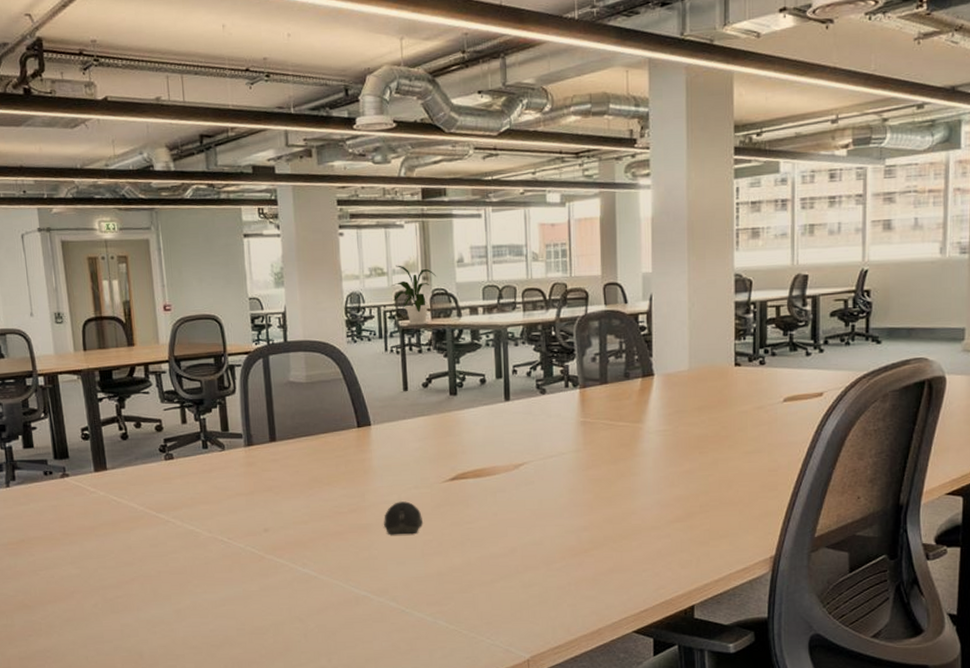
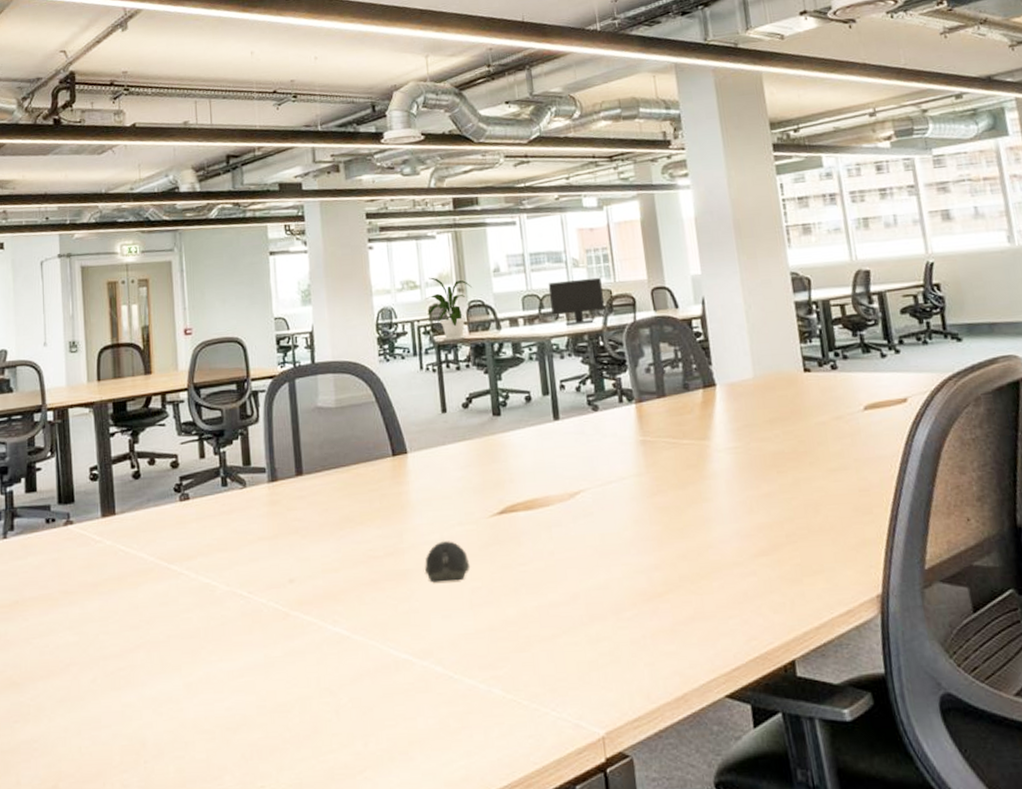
computer monitor: none [508,271,560,316] -> present [548,277,606,326]

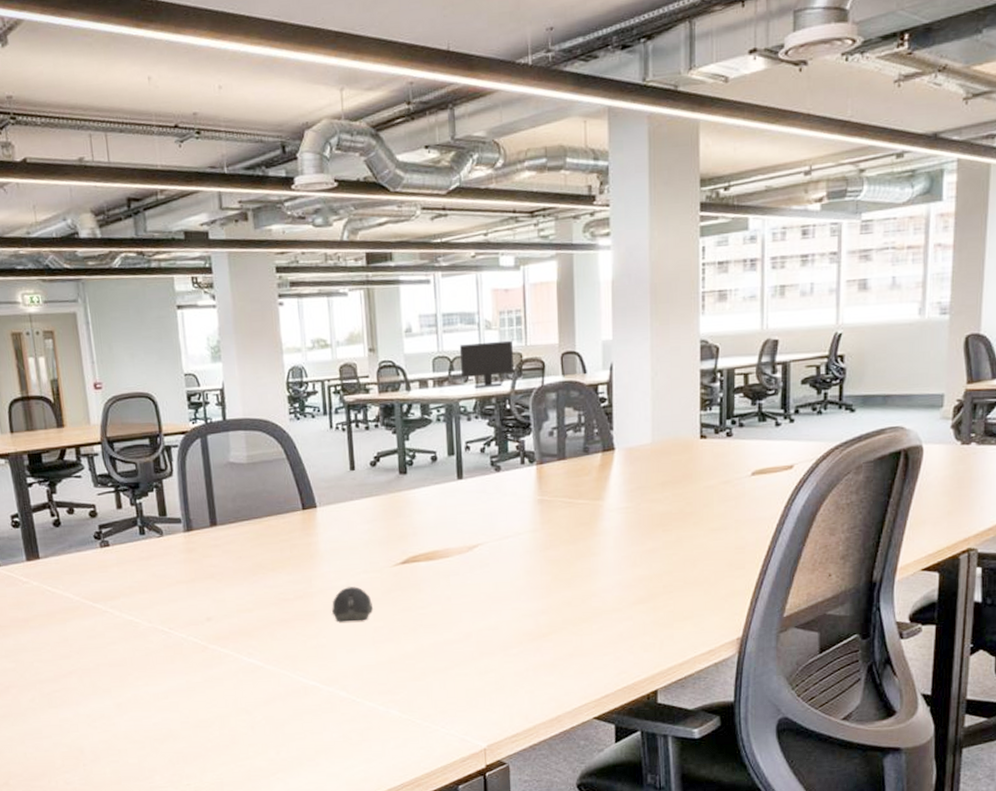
house plant: present [425,277,472,343] -> none [336,336,383,403]

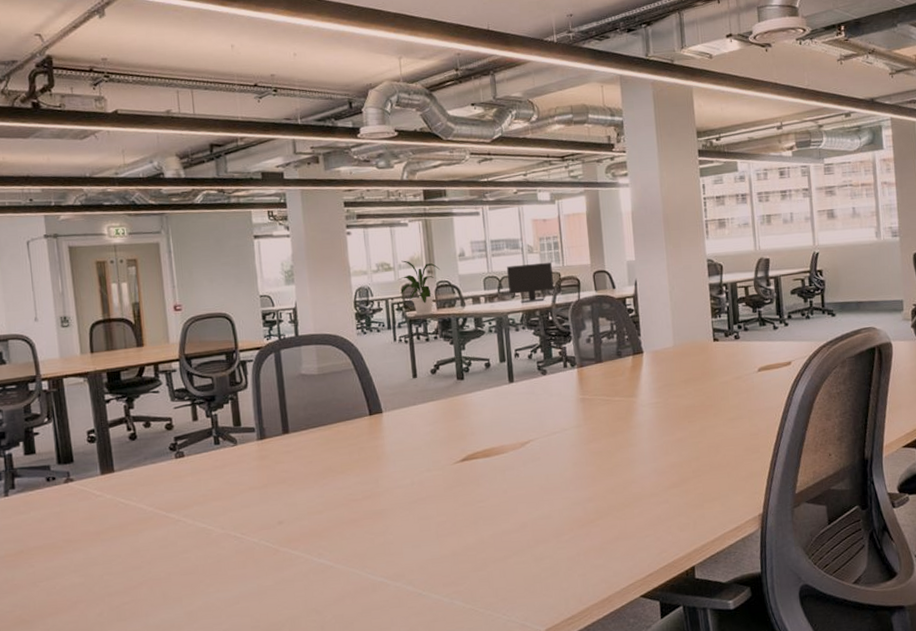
computer mouse: present [332,587,373,621] -> none [398,484,436,518]
house plant: none [336,336,383,403] -> present [398,260,440,318]

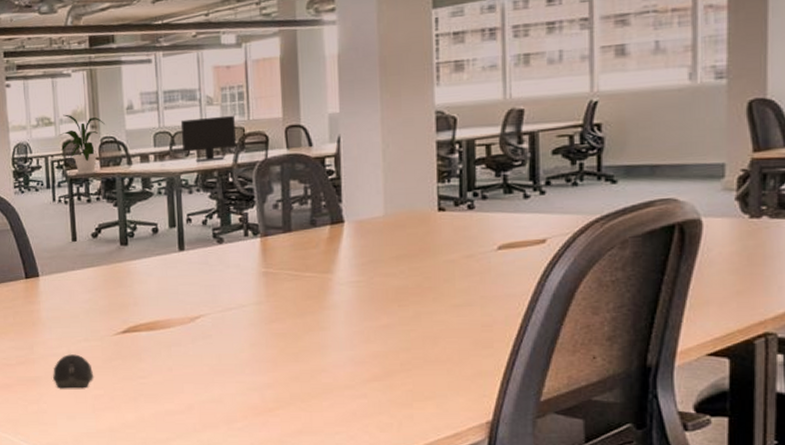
computer mouse: none [398,484,436,518] -> present [53,354,93,389]

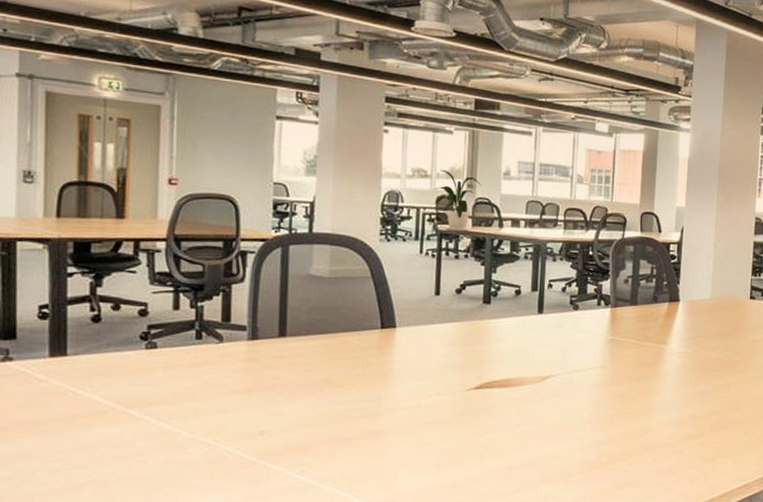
computer mouse: present [53,354,93,389] -> none [399,408,441,443]
computer monitor: present [180,115,237,162] -> none [552,193,600,234]

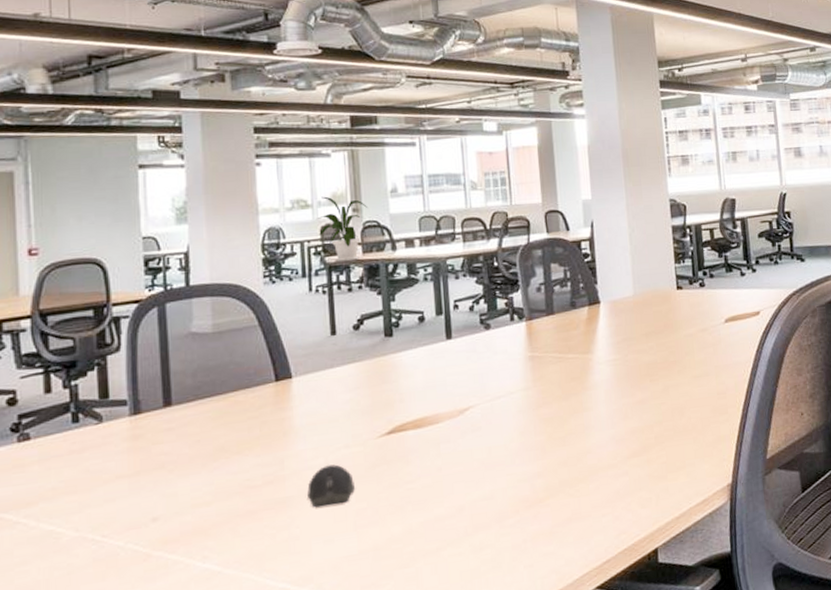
computer mouse: none [399,408,441,443] -> present [307,464,355,507]

